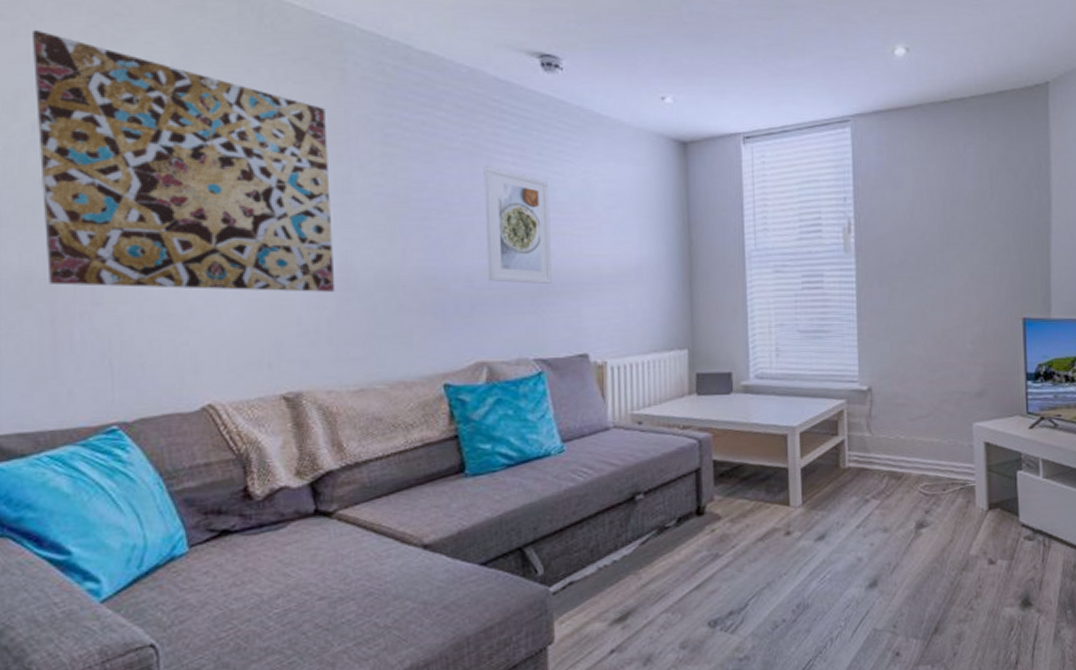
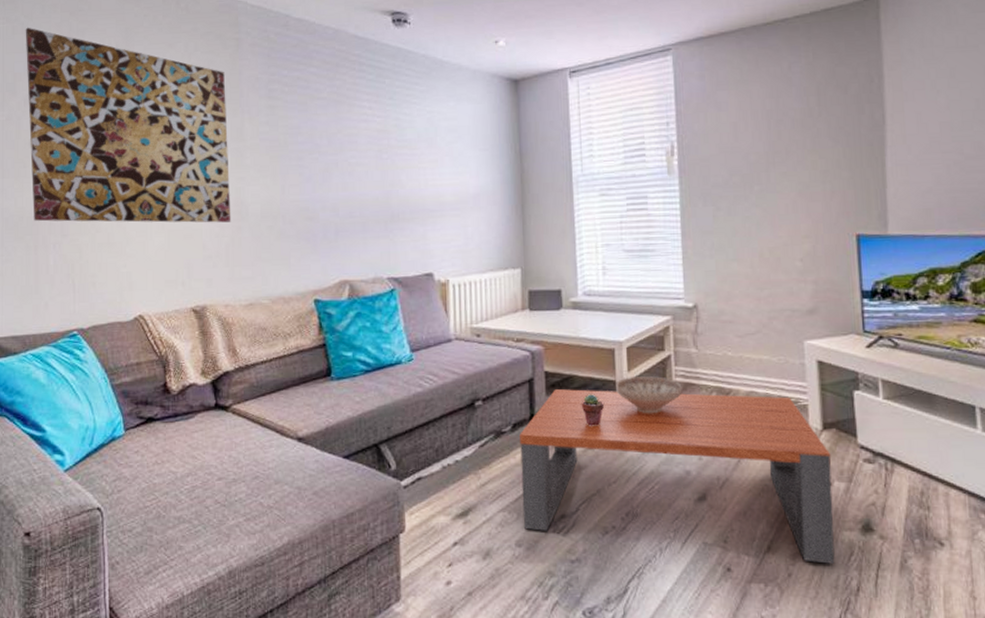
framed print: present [483,166,552,285] -> none [346,111,402,212]
coffee table: none [685,478,997,640] -> present [520,389,835,564]
potted succulent: none [751,482,776,517] -> present [581,394,605,426]
decorative bowl: none [788,462,855,502] -> present [616,376,682,414]

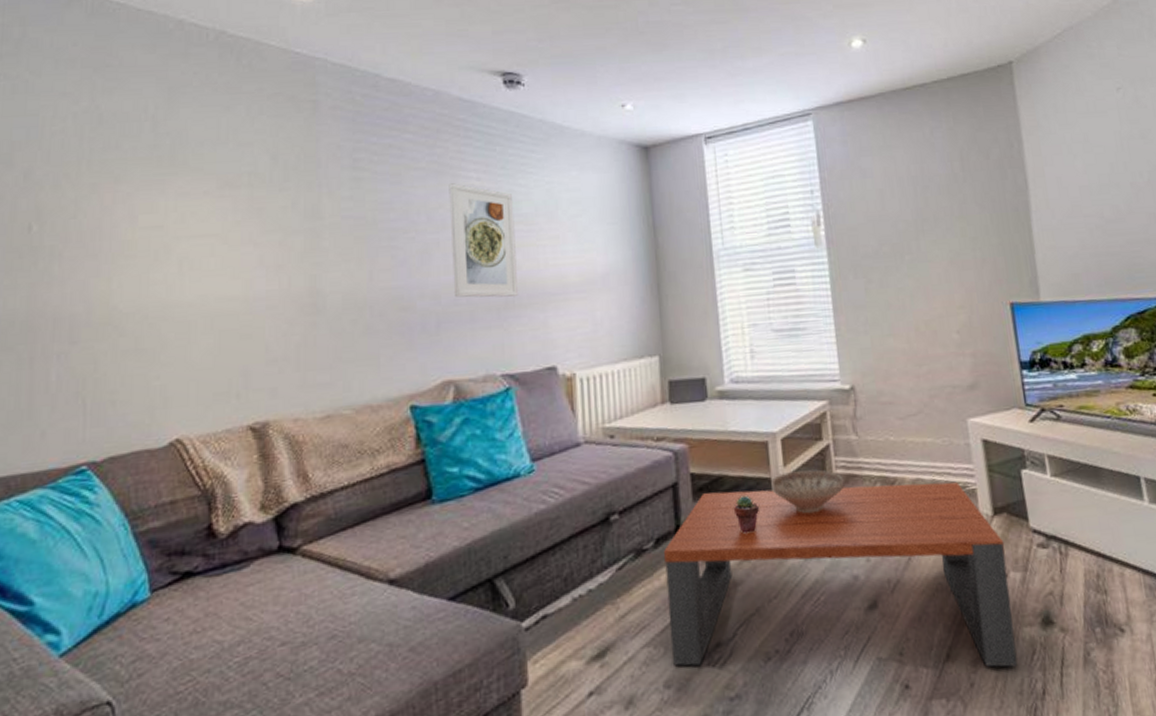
wall art: present [25,27,231,223] -> none [29,85,304,326]
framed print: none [346,111,402,212] -> present [449,183,518,298]

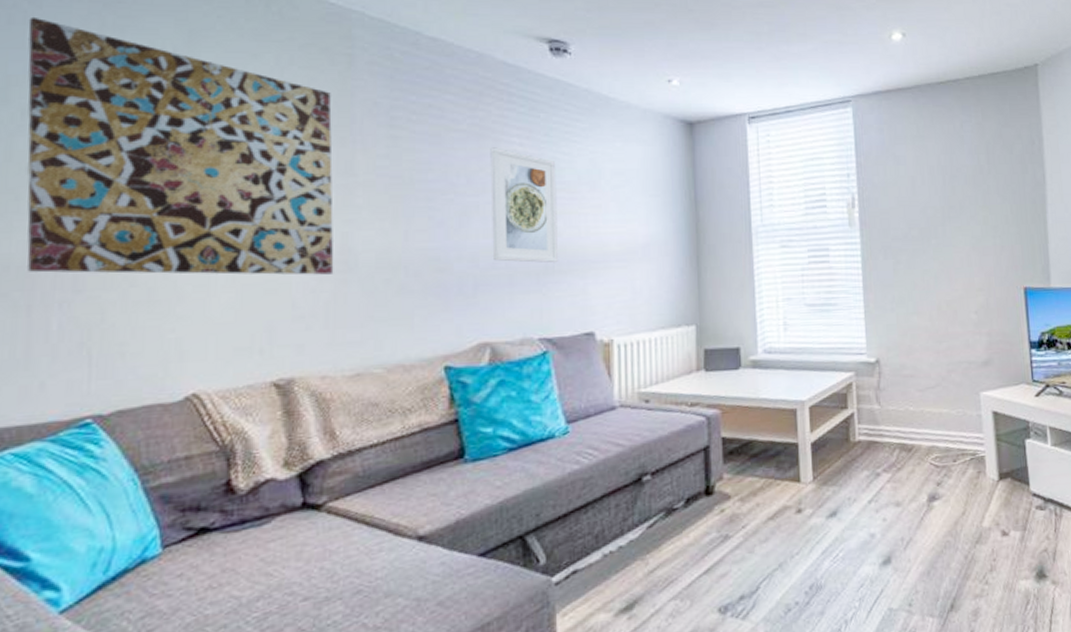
wall art: none [29,85,304,326] -> present [27,16,334,275]
coffee table: present [664,482,1018,667] -> none [694,449,1013,617]
potted succulent: present [733,495,760,534] -> none [761,459,787,495]
decorative bowl: present [771,469,844,514] -> none [798,436,866,477]

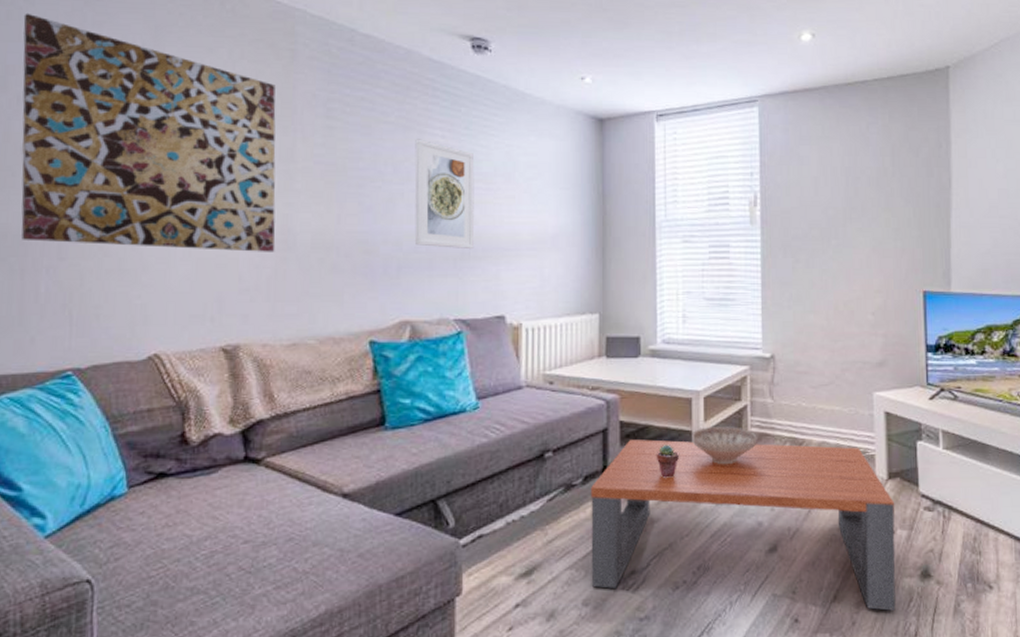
coffee table: none [694,449,1013,617] -> present [591,439,896,611]
potted succulent: none [761,459,787,495] -> present [656,444,680,478]
decorative bowl: none [798,436,866,477] -> present [692,427,757,465]

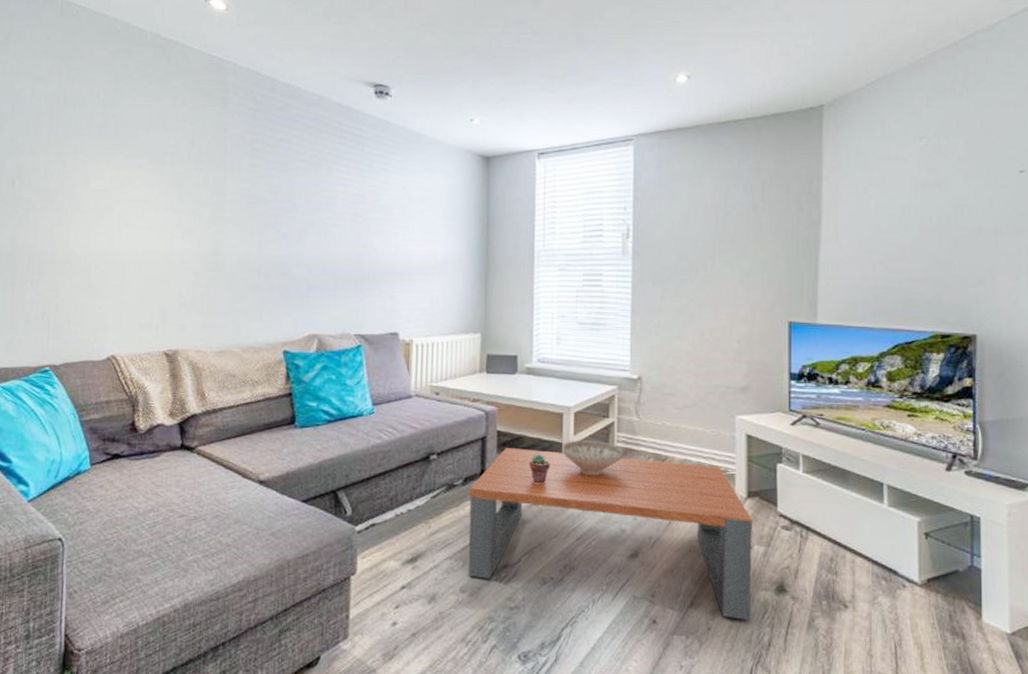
wall art: present [21,13,276,252] -> none [12,70,210,272]
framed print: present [414,139,475,250] -> none [323,175,375,273]

